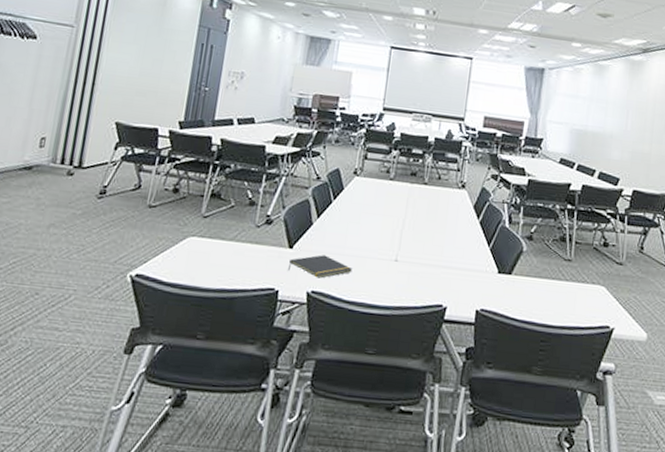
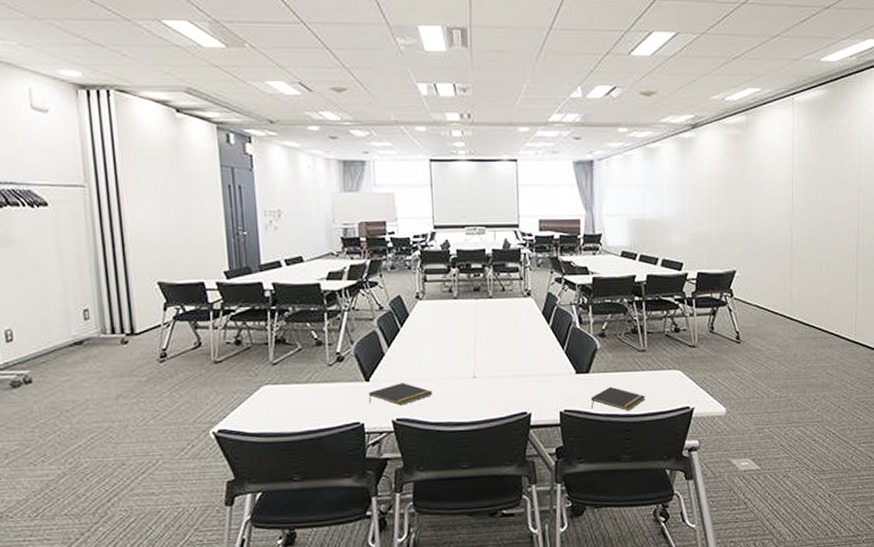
notepad: none [509,292,566,321] -> present [591,386,646,411]

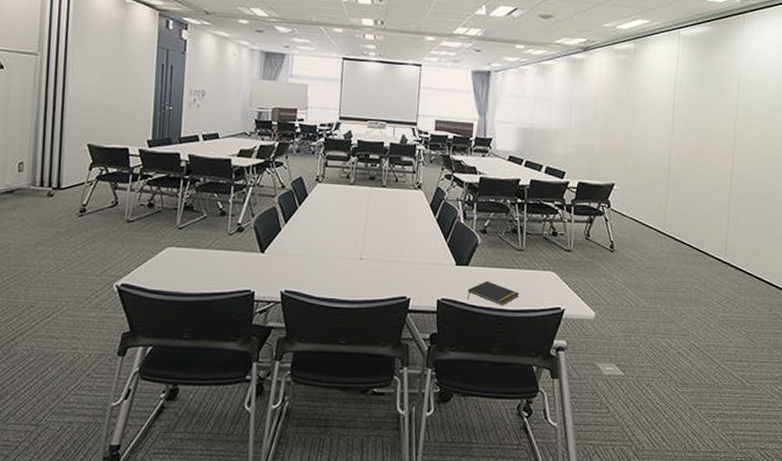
notepad: present [368,383,433,406] -> none [261,257,321,279]

